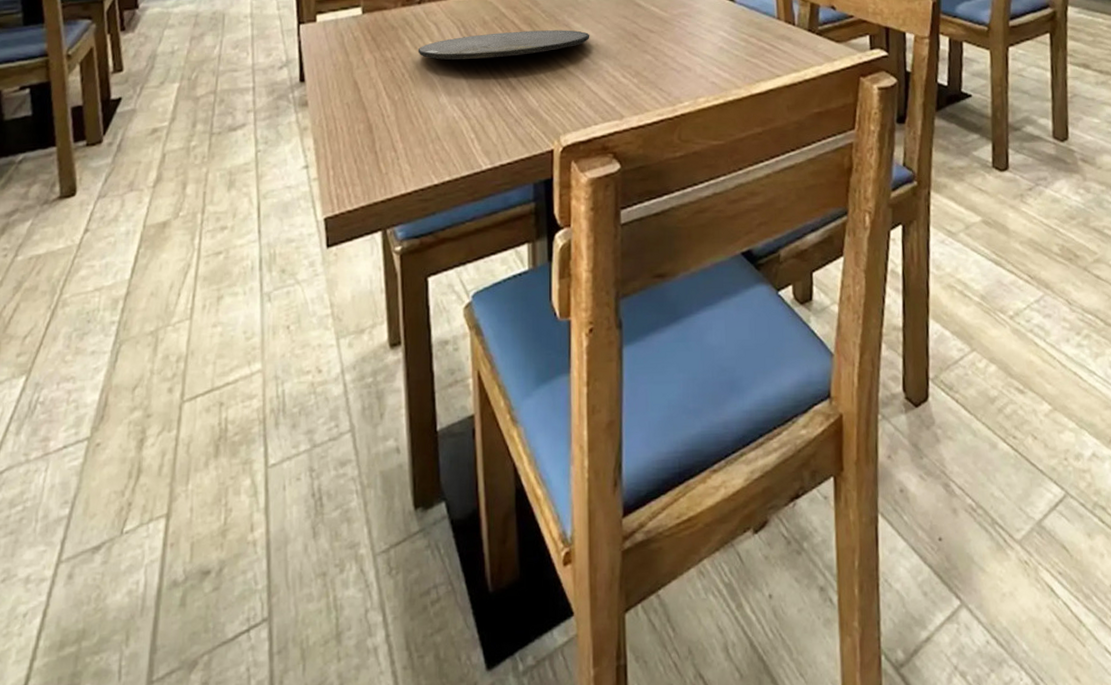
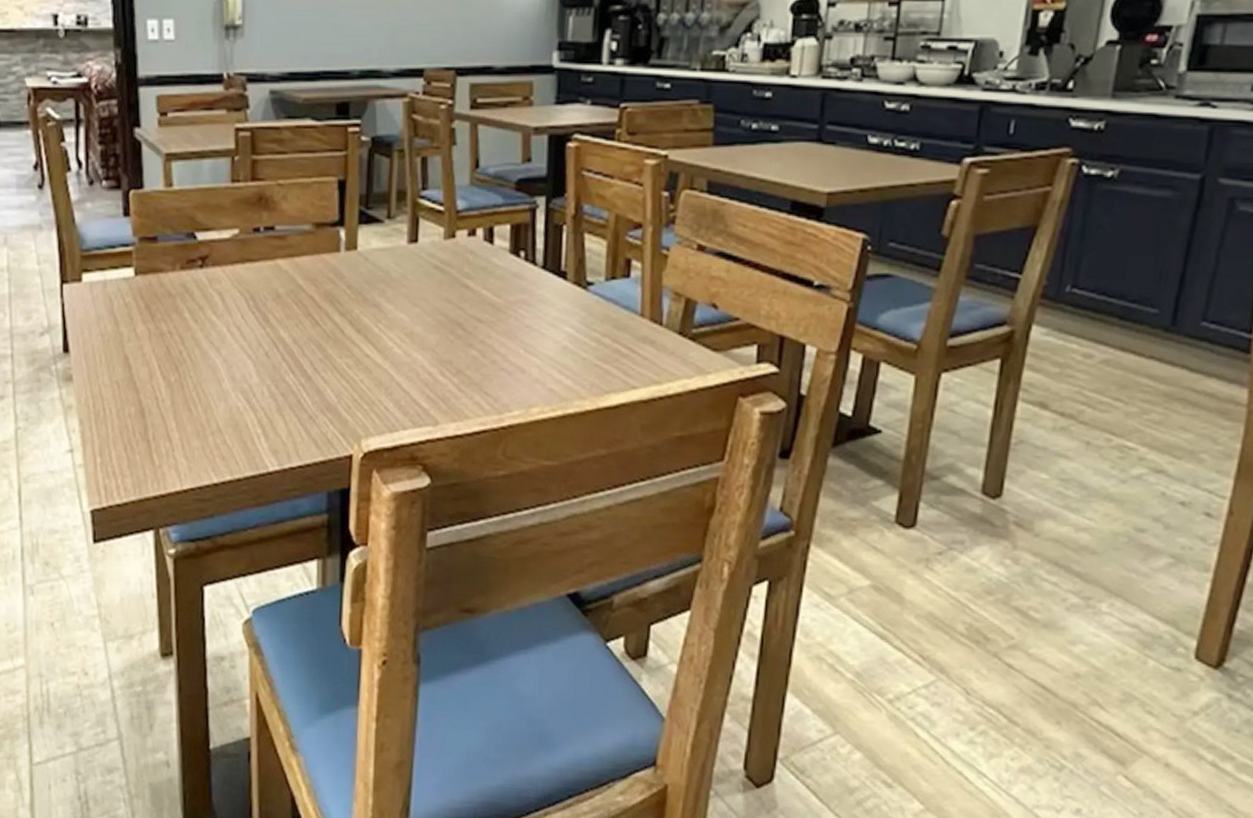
plate: present [418,30,590,60] -> none [198,309,404,340]

